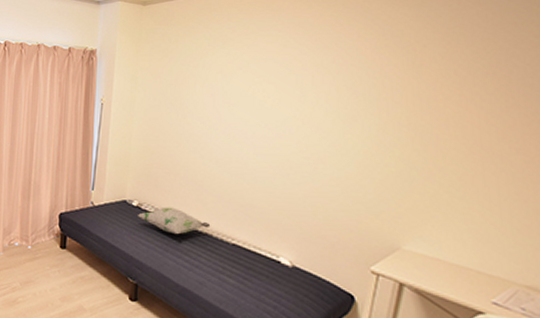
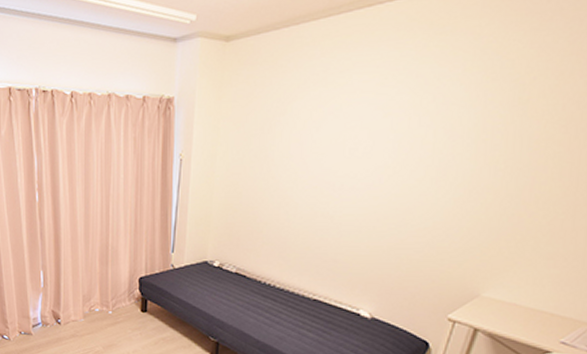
decorative pillow: present [138,207,211,235] -> none [219,266,293,293]

